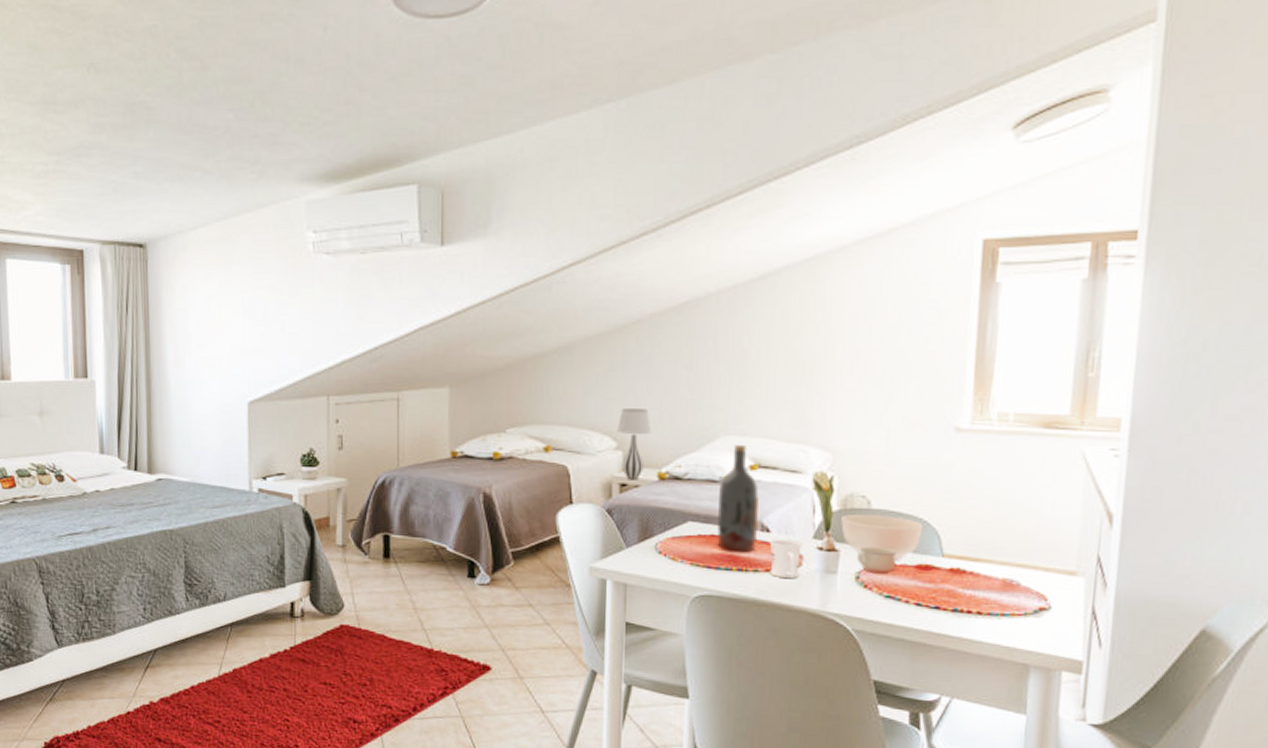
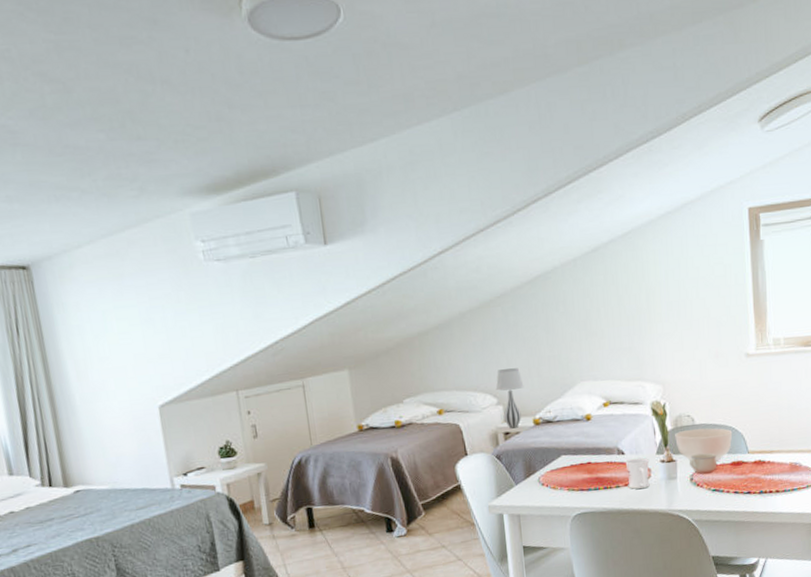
wine bottle: present [716,444,759,555] -> none [582,387,616,477]

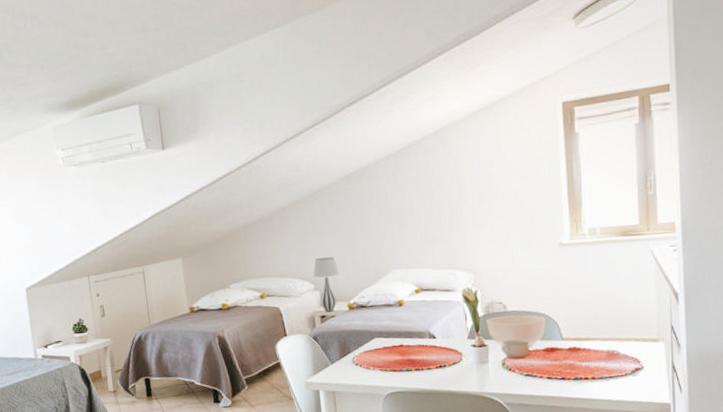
mug: present [625,458,650,490] -> none [436,342,461,372]

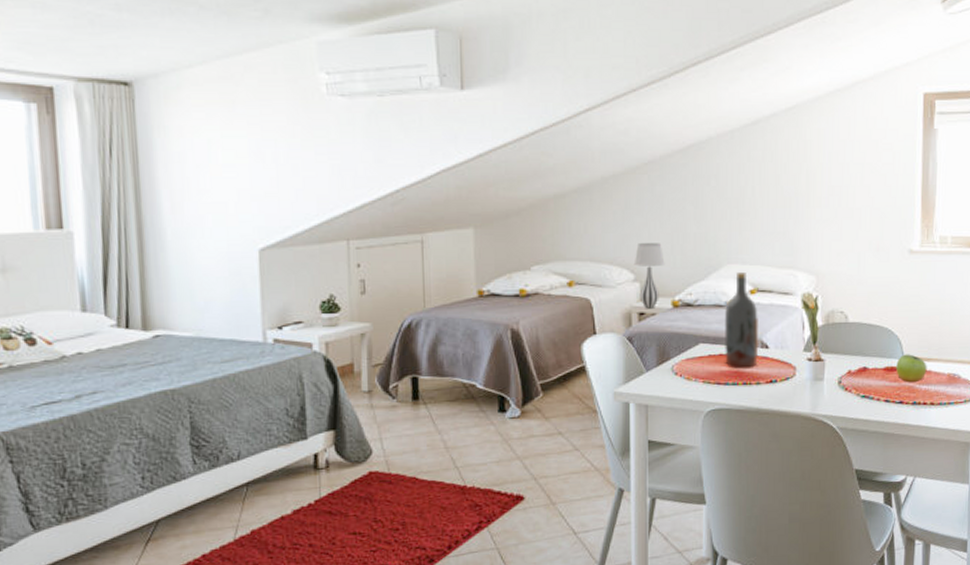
wine bottle: none [394,275,427,359] -> present [724,271,758,370]
bowl: present [486,314,546,348] -> none [825,327,888,366]
cup: present [501,339,530,360] -> none [839,354,869,379]
fruit: none [556,335,586,361] -> present [896,354,927,383]

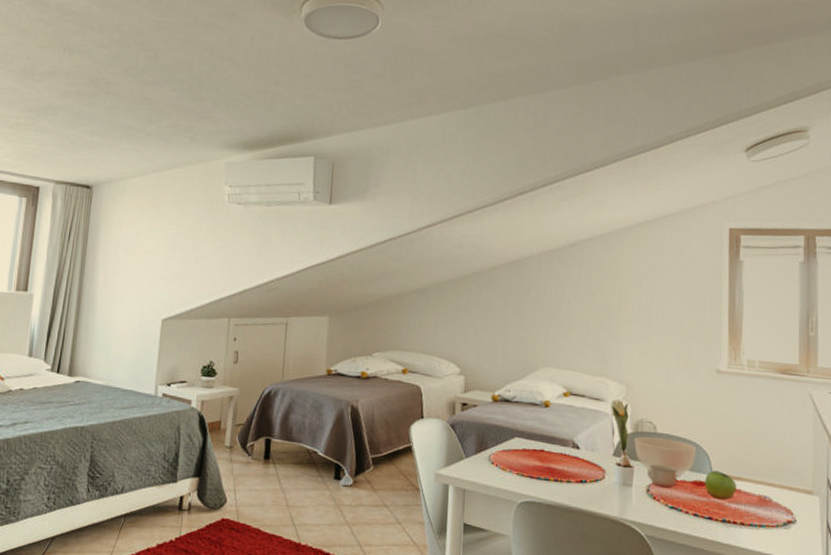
table lamp: present [633,243,665,309] -> none [460,341,488,401]
wine bottle: present [724,271,758,370] -> none [537,374,571,467]
bowl: none [825,327,888,366] -> present [634,436,697,478]
cup: none [839,354,869,379] -> present [647,464,678,489]

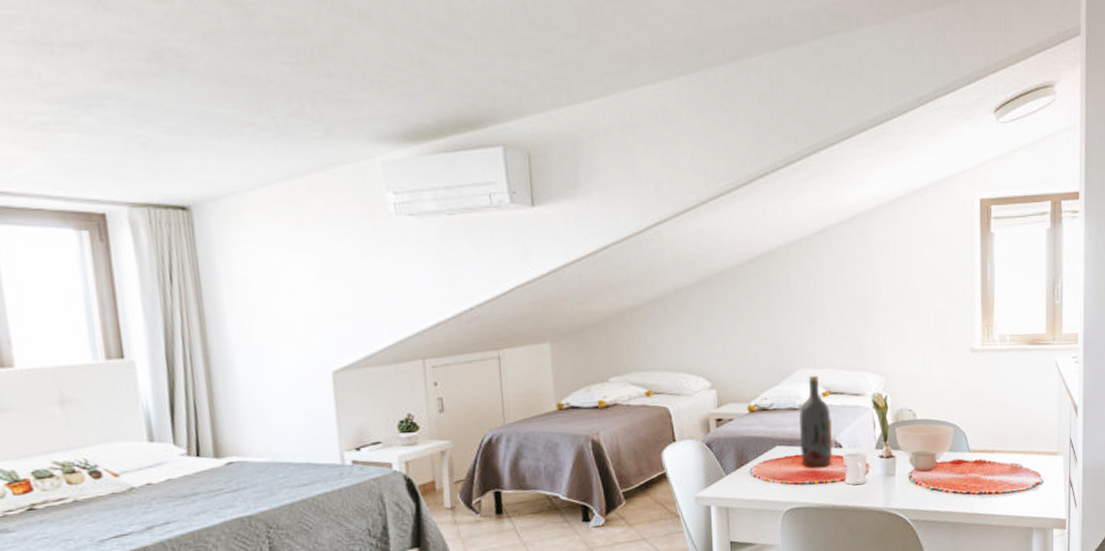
wine bottle: none [537,374,571,467] -> present [799,375,832,470]
mug: none [579,455,604,490] -> present [842,452,867,485]
fruit: present [705,470,737,501] -> none [963,447,991,475]

